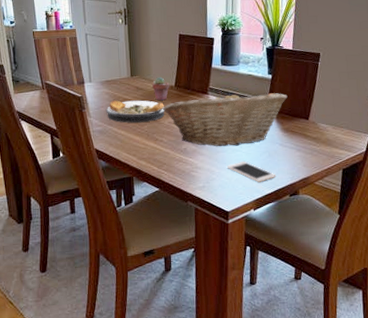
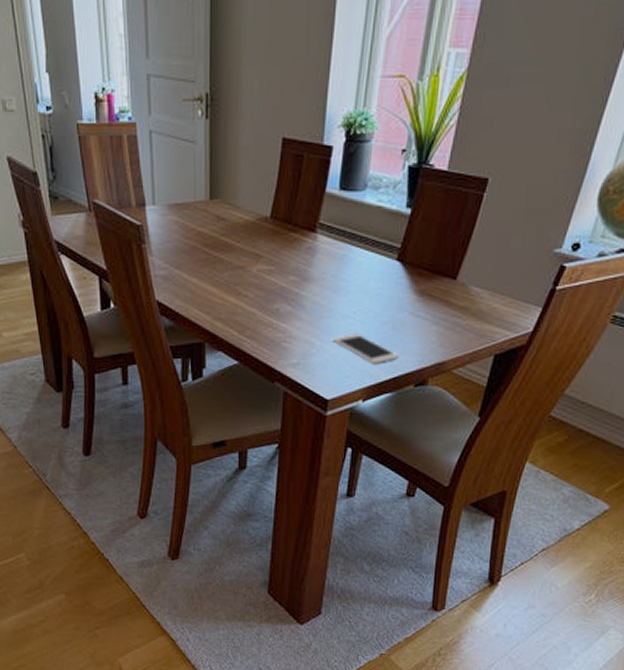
plate: present [106,100,165,123] -> none [173,233,254,269]
potted succulent: present [152,77,169,101] -> none [239,202,263,238]
fruit basket: present [162,90,288,147] -> none [250,227,431,311]

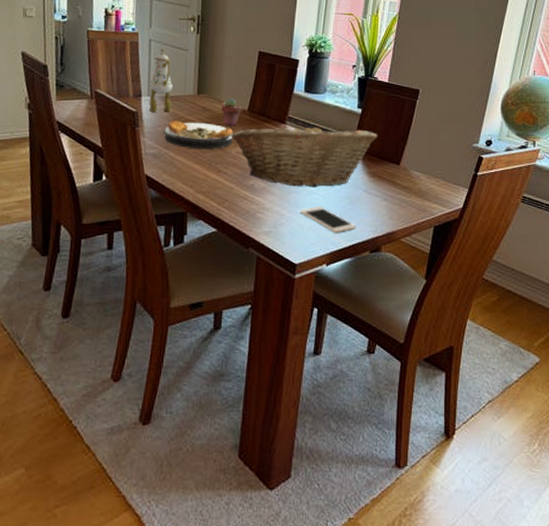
teapot: none [154,141,182,224] -> present [149,48,173,112]
plate: none [173,233,254,269] -> present [163,120,234,150]
potted succulent: none [239,202,263,238] -> present [221,98,242,126]
fruit basket: none [250,227,431,311] -> present [230,120,378,188]

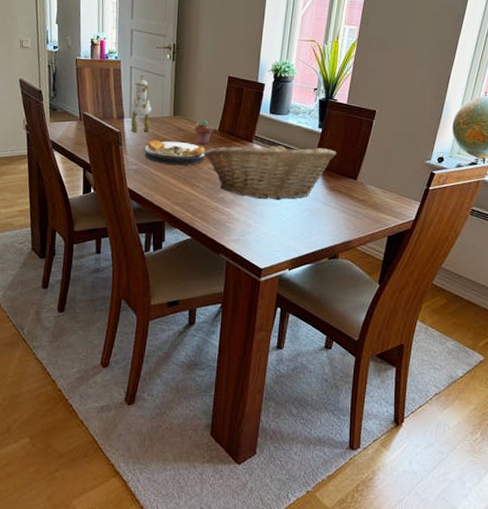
cell phone: present [299,205,357,233] -> none [264,216,316,241]

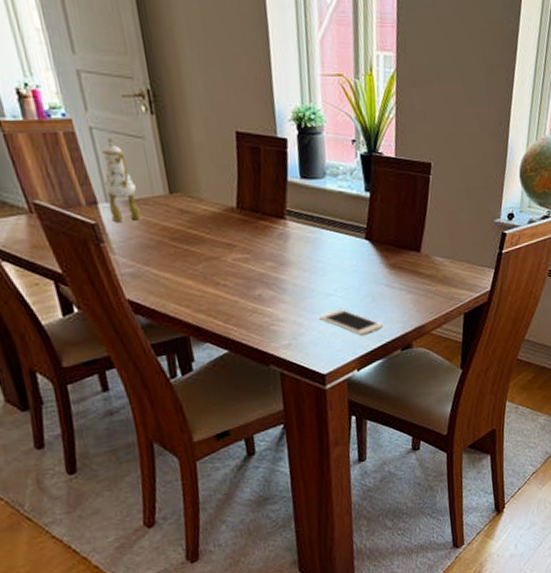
plate: present [143,139,206,166] -> none [136,228,227,262]
potted succulent: present [195,119,213,145] -> none [203,194,229,229]
fruit basket: present [203,139,337,200] -> none [221,213,393,291]
cell phone: none [264,216,316,241] -> present [318,308,384,335]

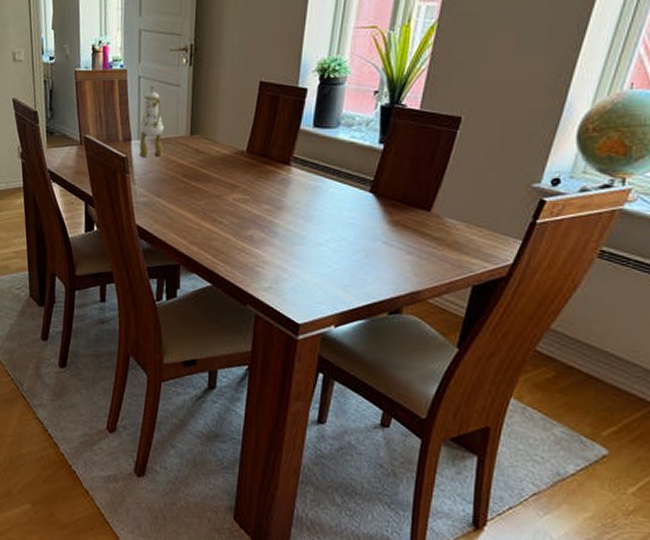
cell phone: present [318,308,384,335] -> none [304,259,373,291]

